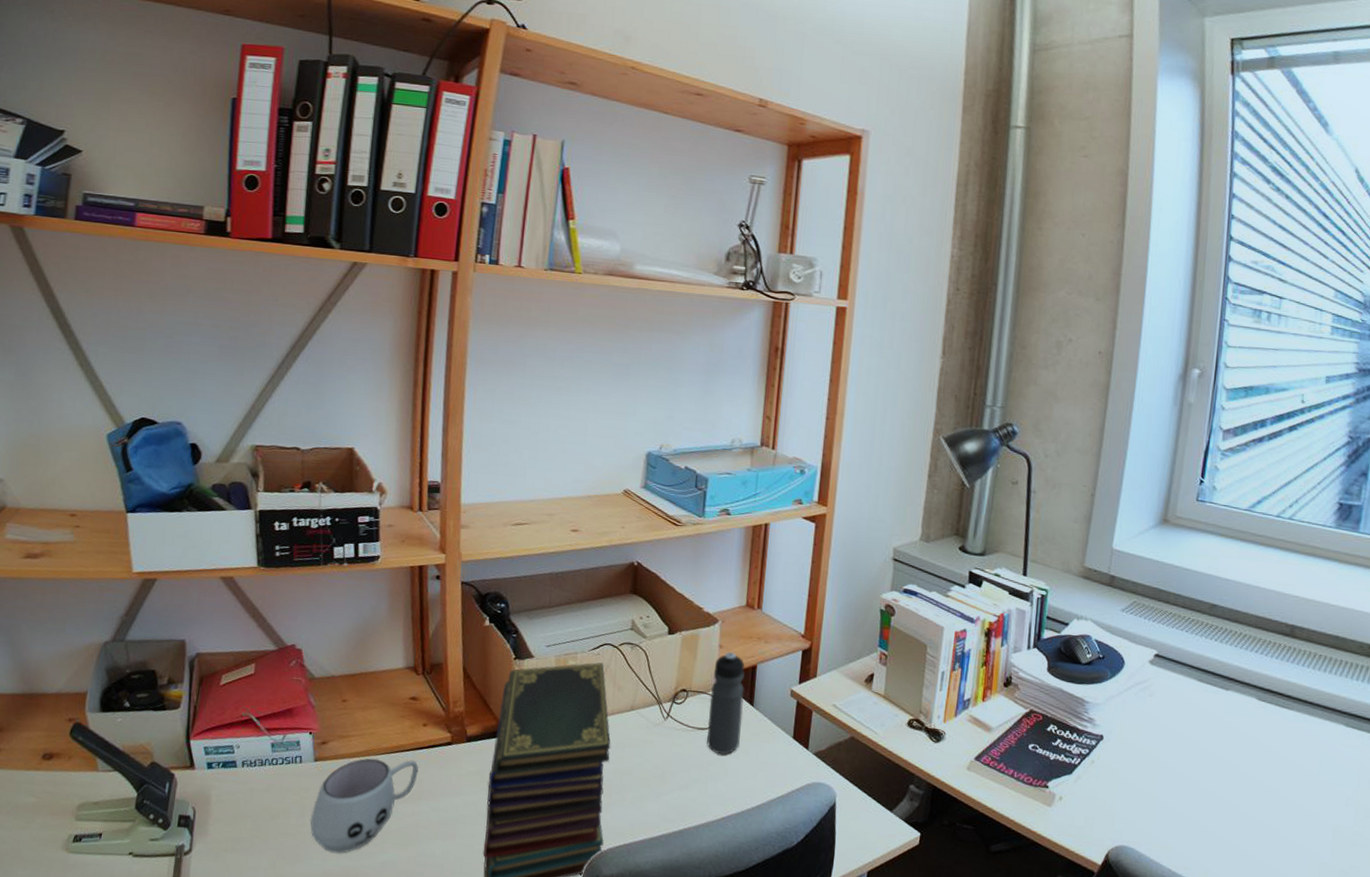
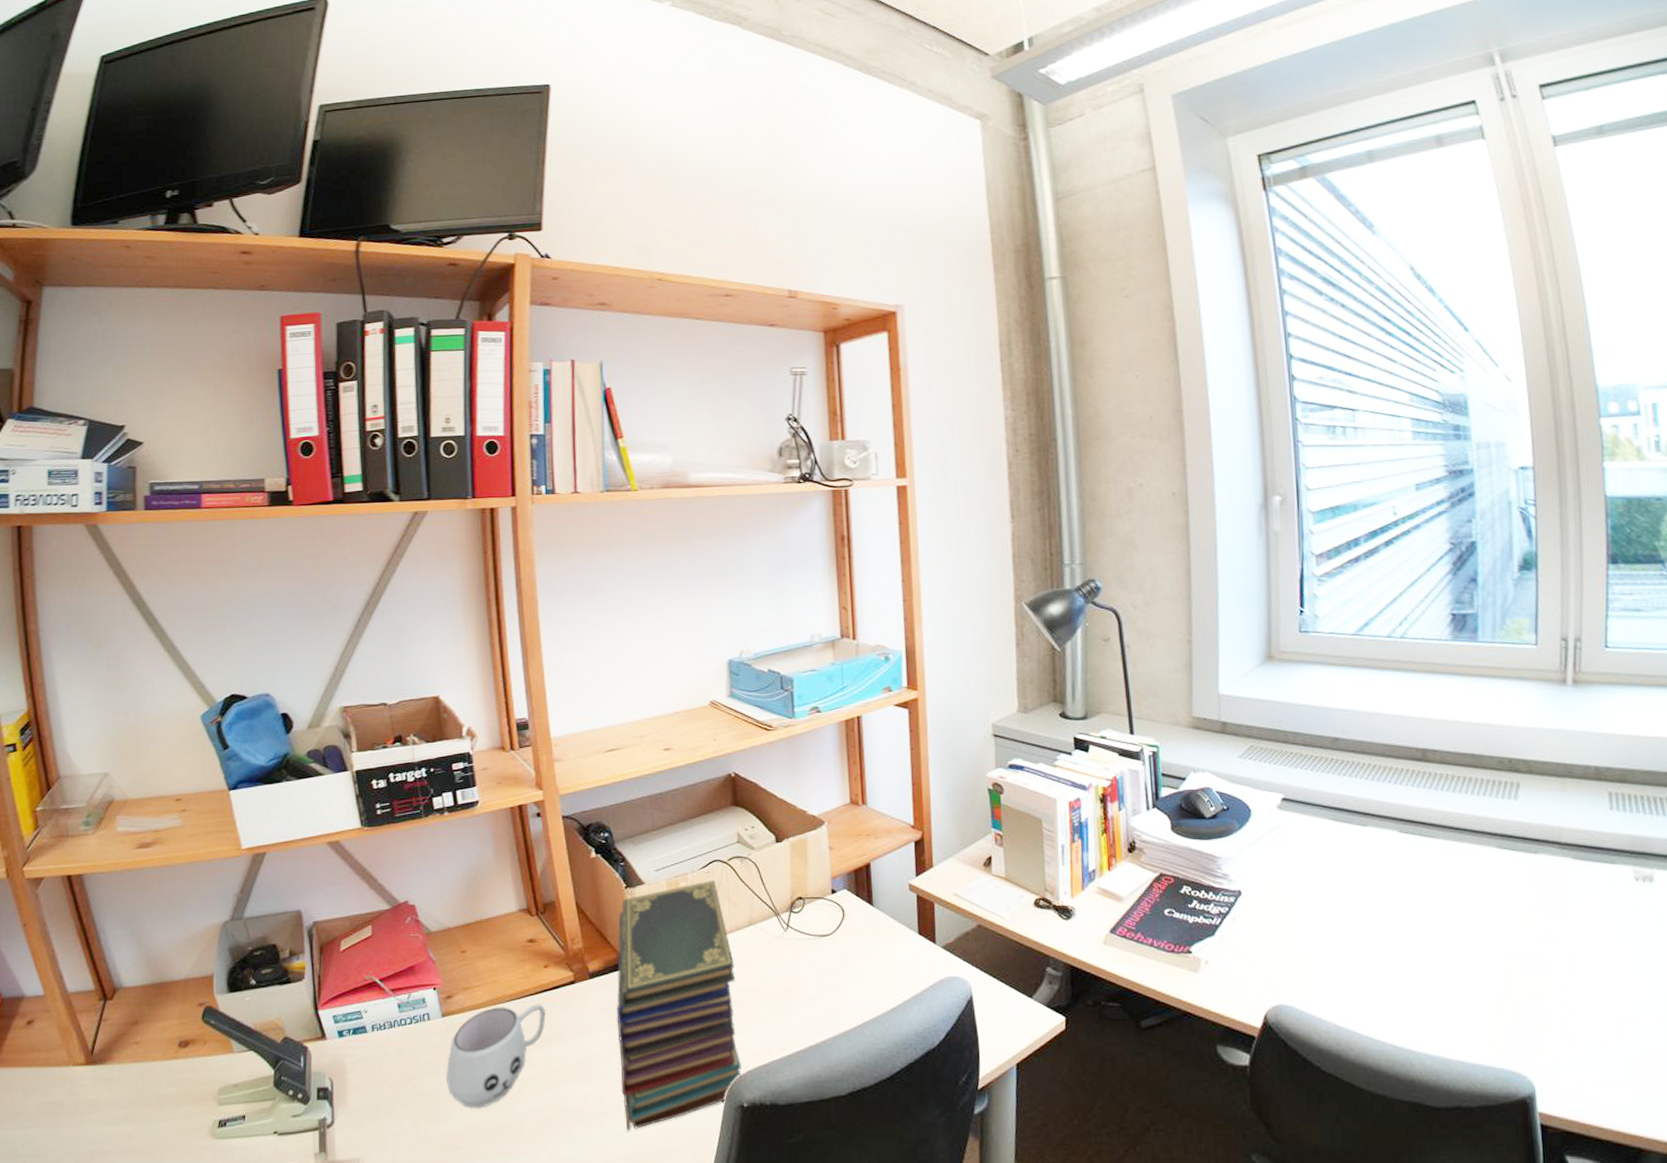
water bottle: present [707,651,745,755] -> none [827,852,865,960]

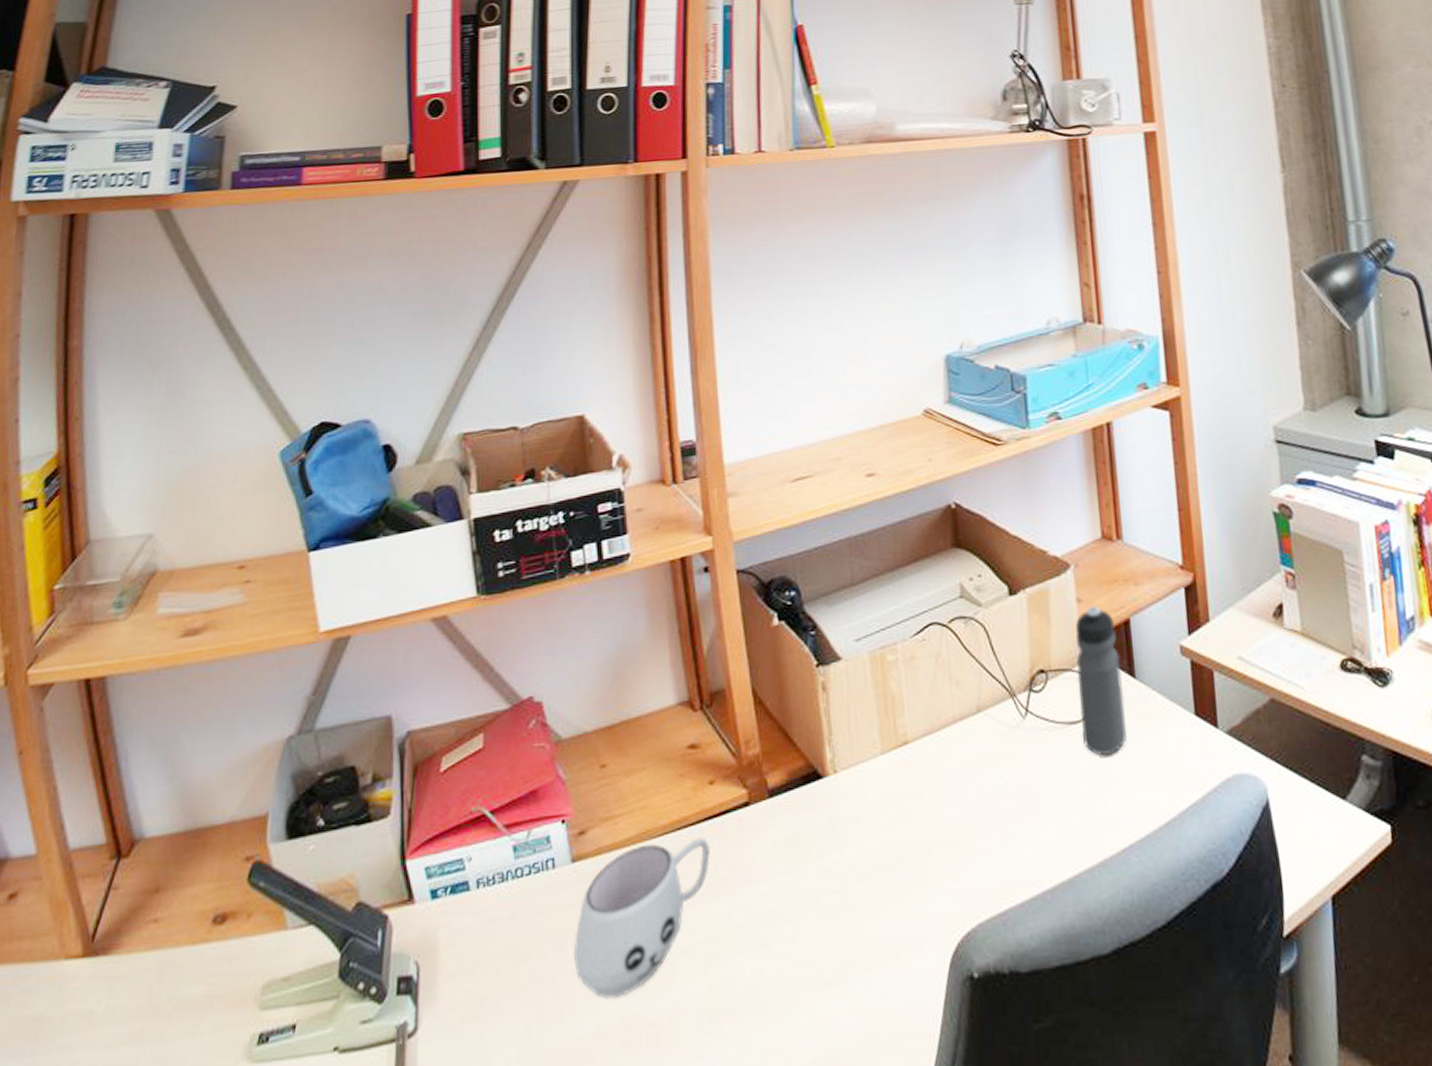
book stack: present [616,881,742,1131] -> none [803,651,970,1023]
water bottle: none [827,852,865,960] -> present [1075,605,1127,756]

